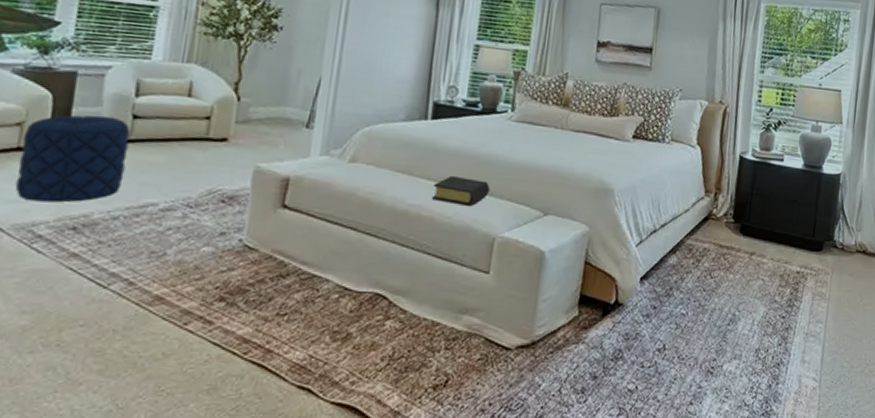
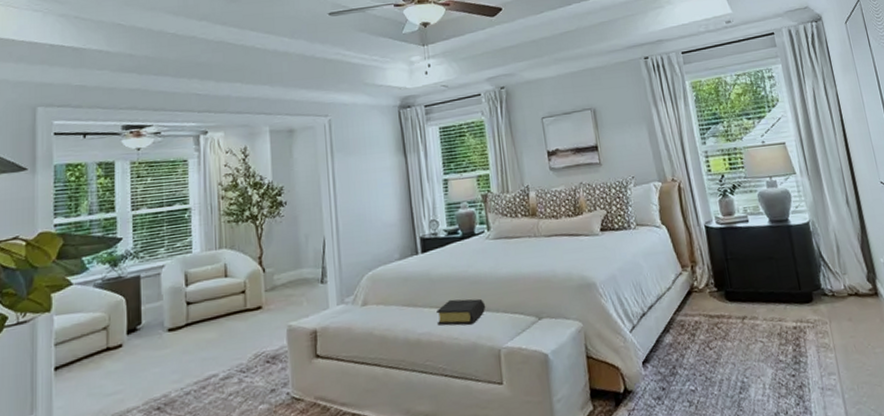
pouf: present [15,115,131,203] -> none [109,307,189,391]

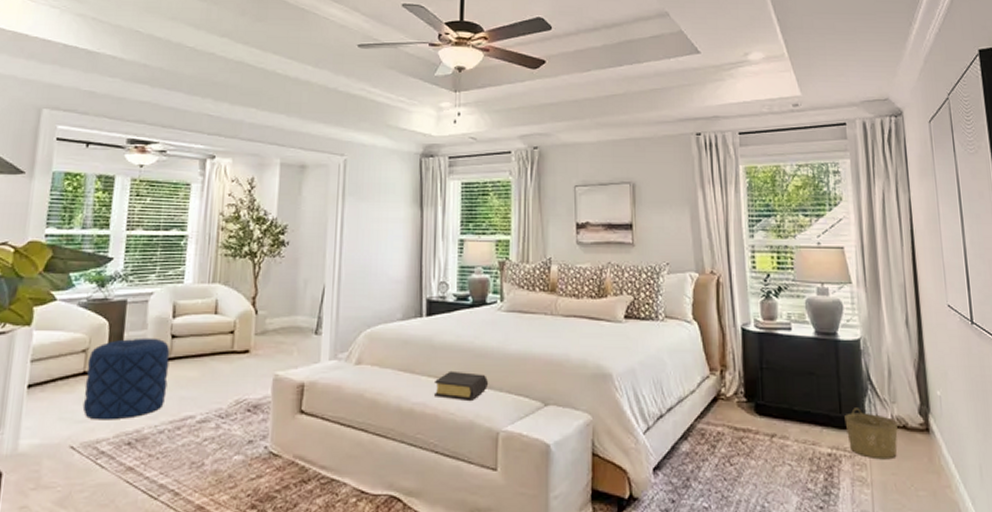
pouf: none [109,307,189,391] -> present [82,337,170,420]
basket: none [803,283,853,326] -> present [844,408,898,460]

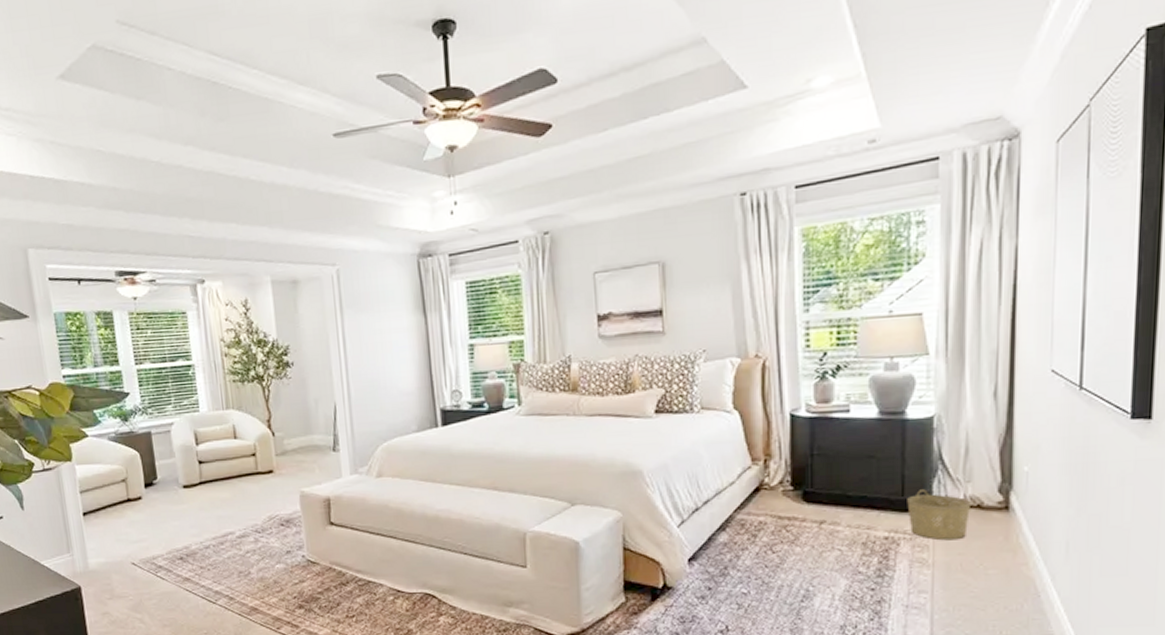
pouf: present [82,337,170,420] -> none [128,464,205,540]
book: present [435,370,489,402] -> none [457,477,512,506]

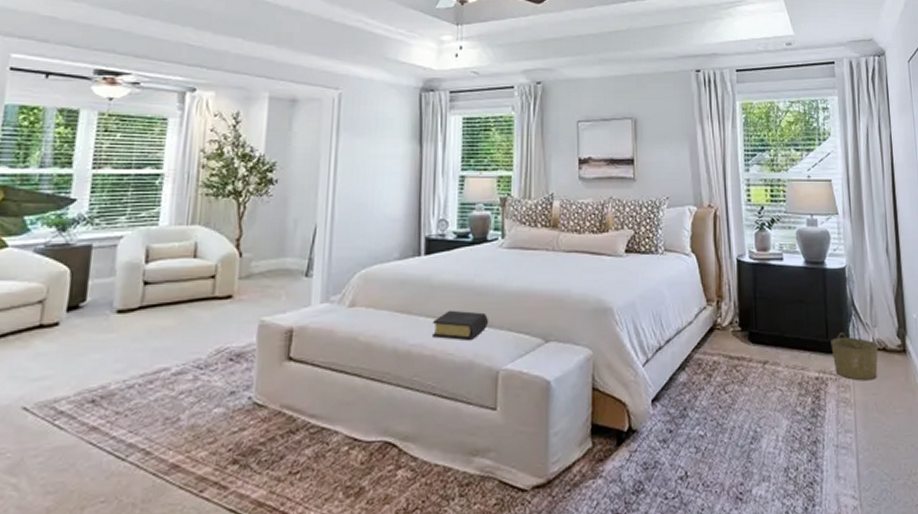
book: none [457,477,512,506] -> present [433,310,489,342]

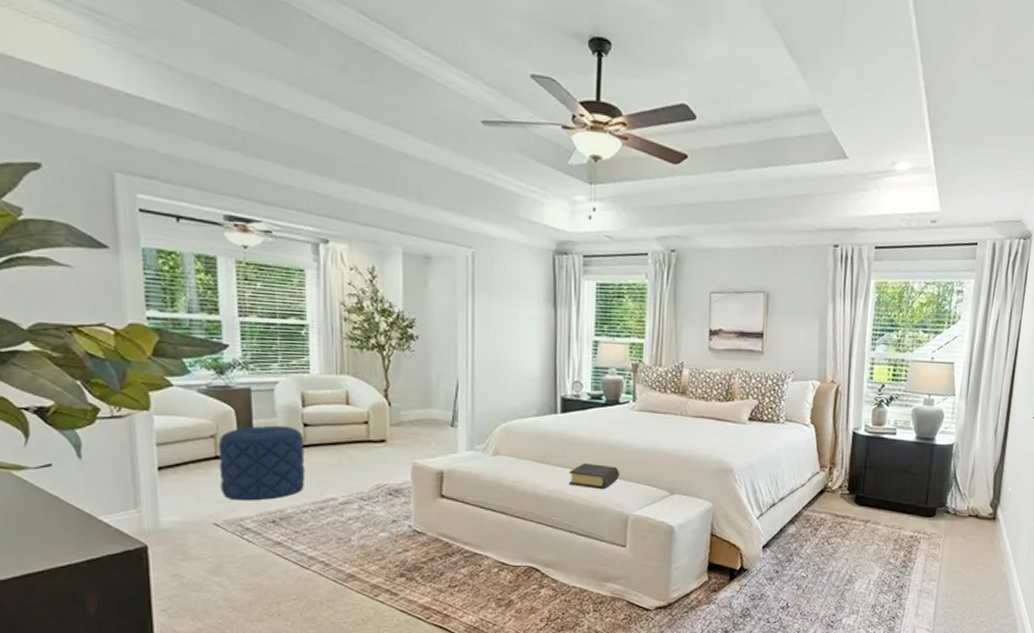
pouf: none [38,285,142,377] -> present [218,425,306,501]
basket: present [831,332,878,381] -> none [928,500,971,541]

